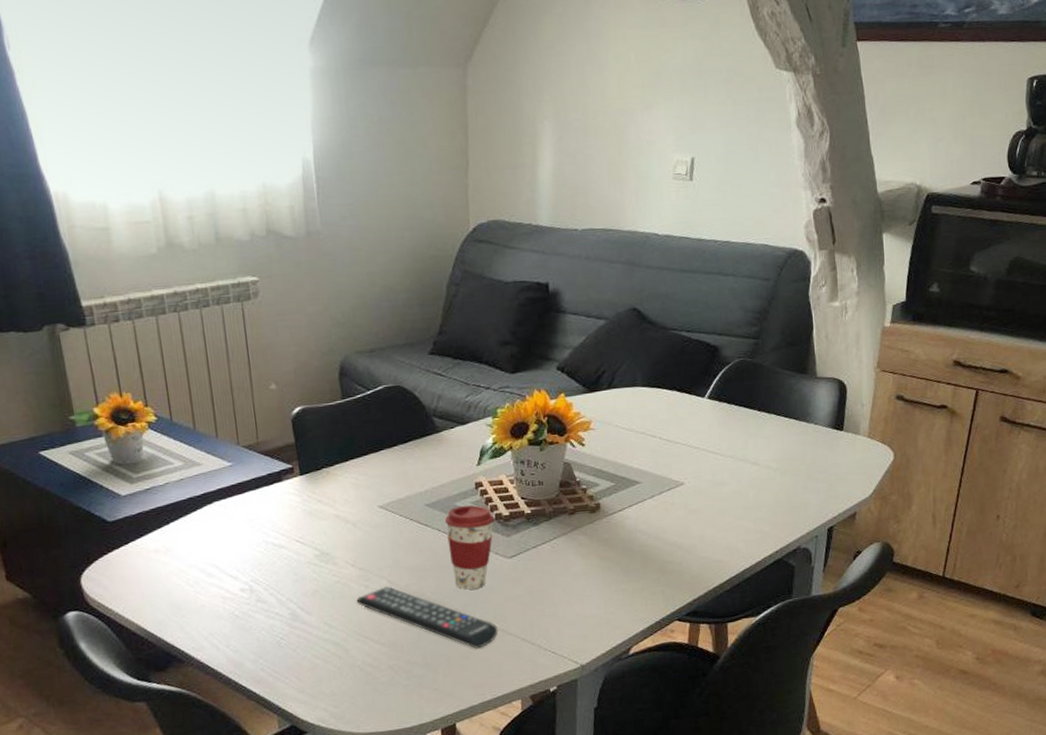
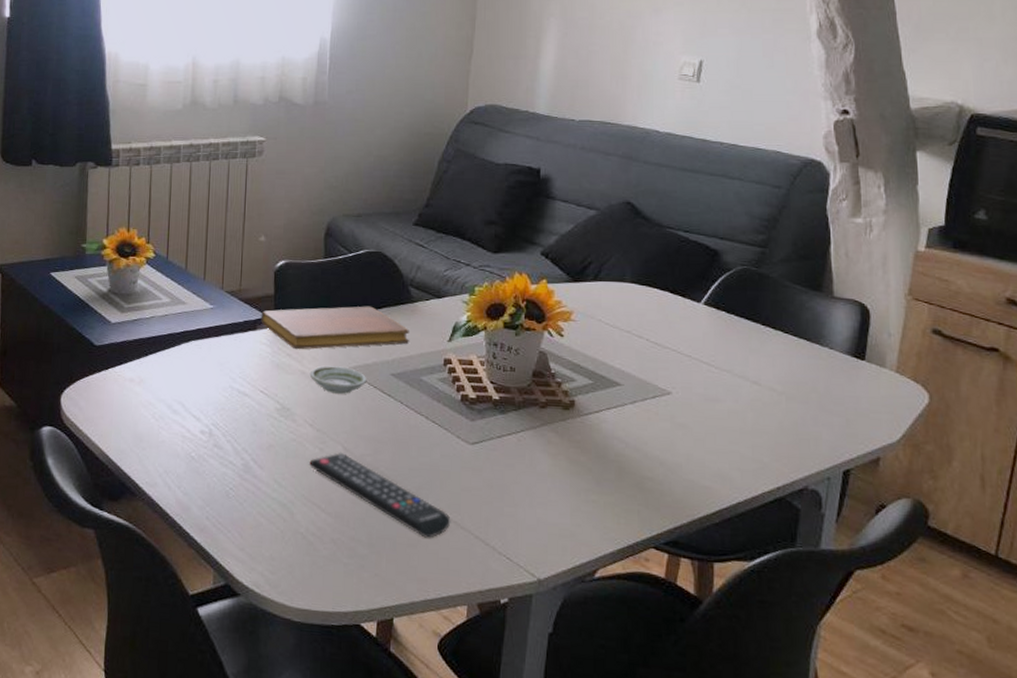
notebook: none [284,441,439,495] -> present [261,306,409,350]
saucer: none [344,504,403,532] -> present [309,366,367,394]
coffee cup: present [444,505,495,590] -> none [408,380,460,472]

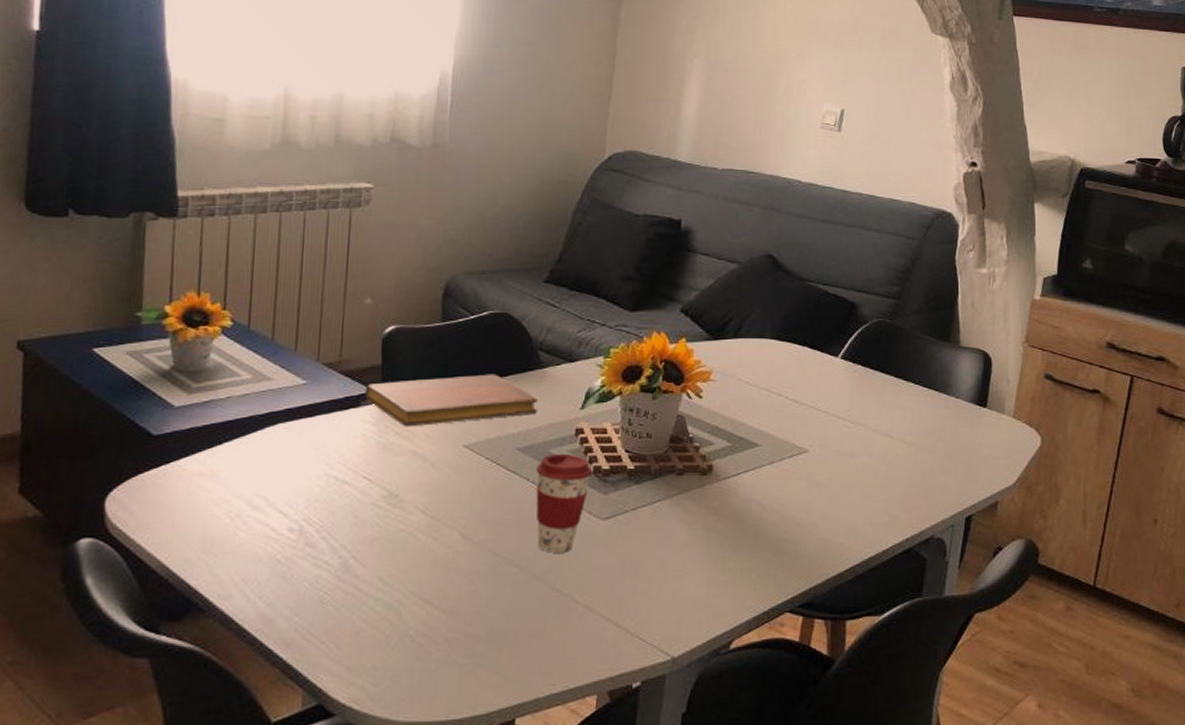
saucer: present [309,366,367,394] -> none [422,443,490,474]
remote control: present [309,452,451,538] -> none [421,539,581,626]
coffee cup: none [408,380,460,472] -> present [535,453,593,553]

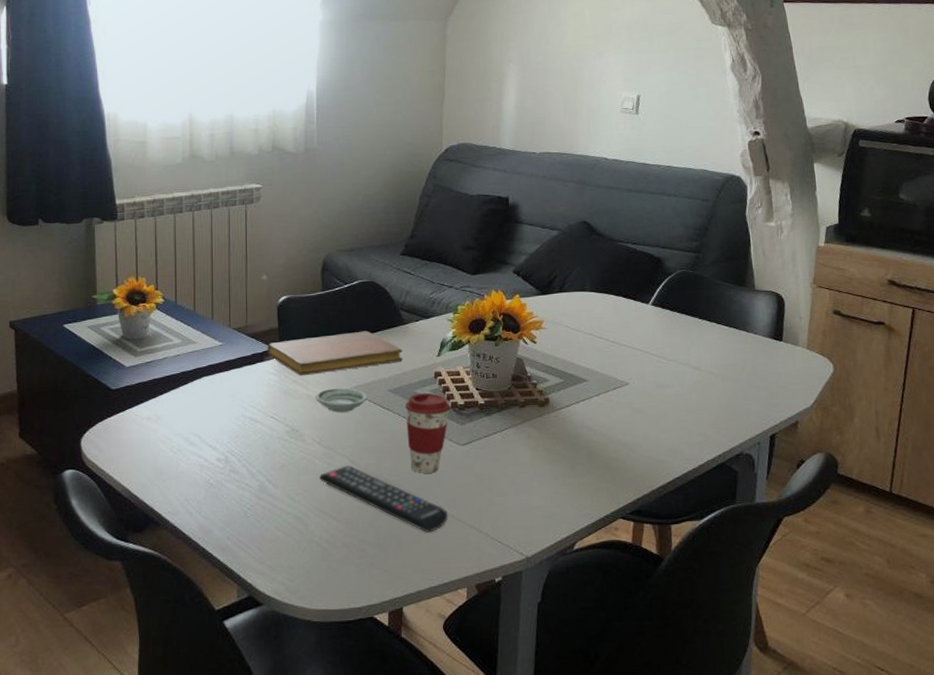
remote control: none [421,539,581,626] -> present [319,464,449,533]
saucer: none [422,443,490,474] -> present [315,387,367,412]

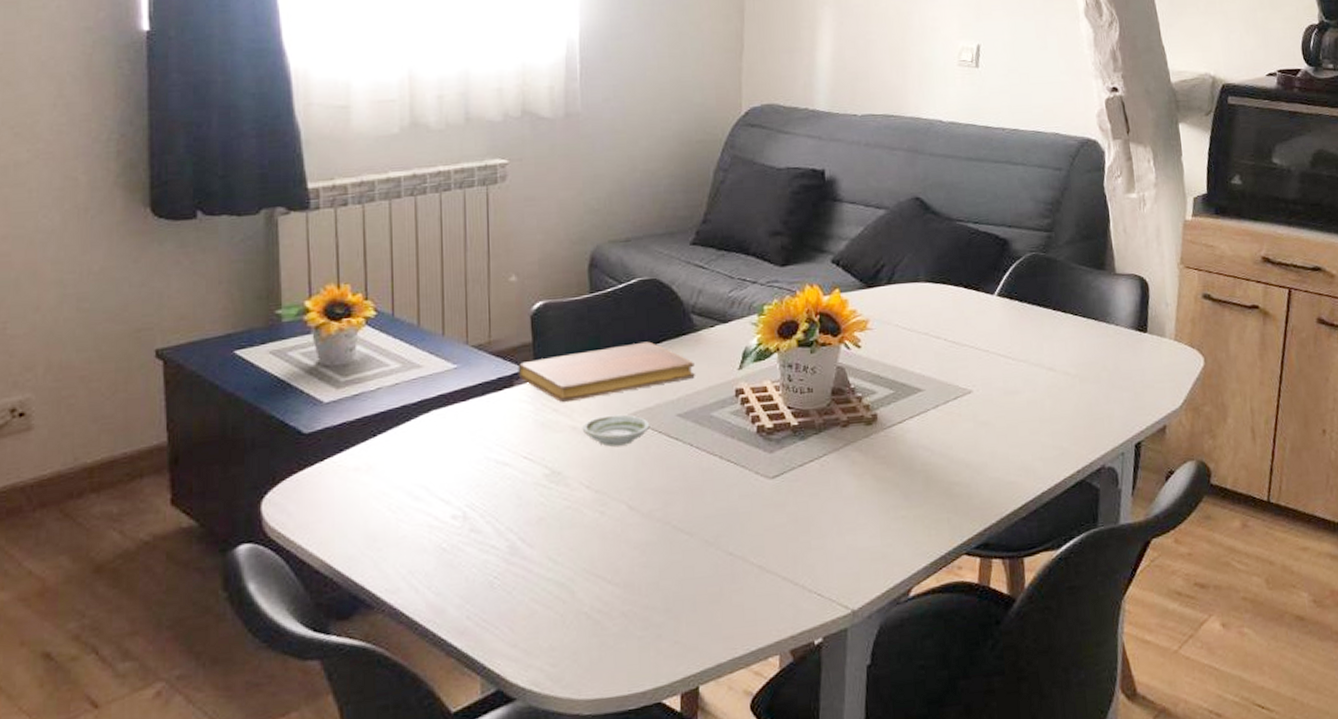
remote control: present [319,464,449,533] -> none [589,511,756,591]
coffee cup: present [404,392,451,473] -> none [698,415,756,517]

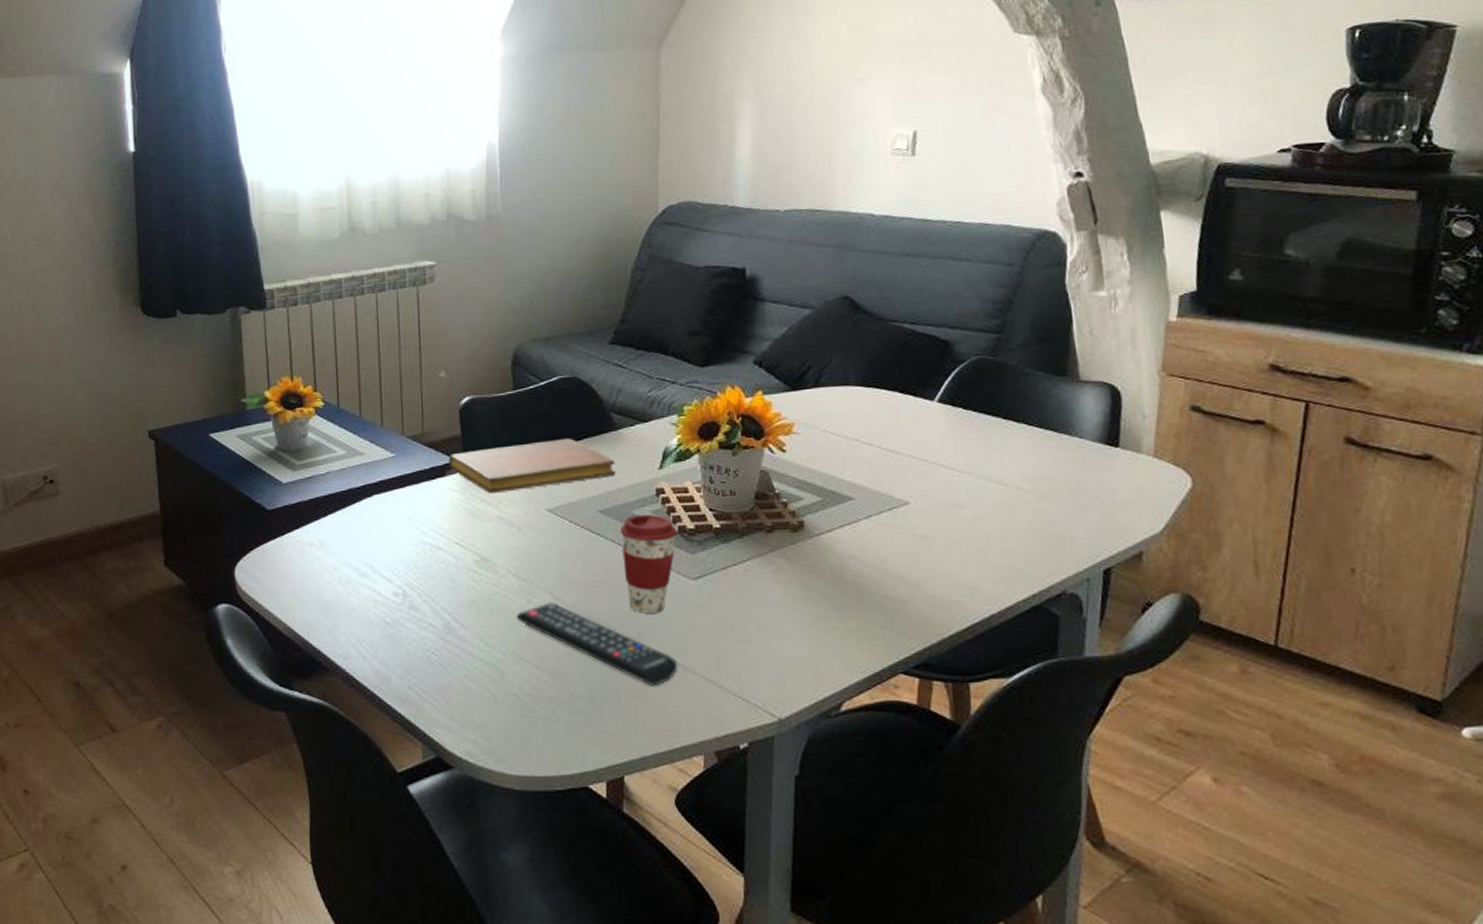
saucer: present [582,414,650,447] -> none [508,507,573,538]
remote control: none [589,511,756,591] -> present [517,601,679,686]
coffee cup: none [698,415,756,517] -> present [619,514,678,614]

